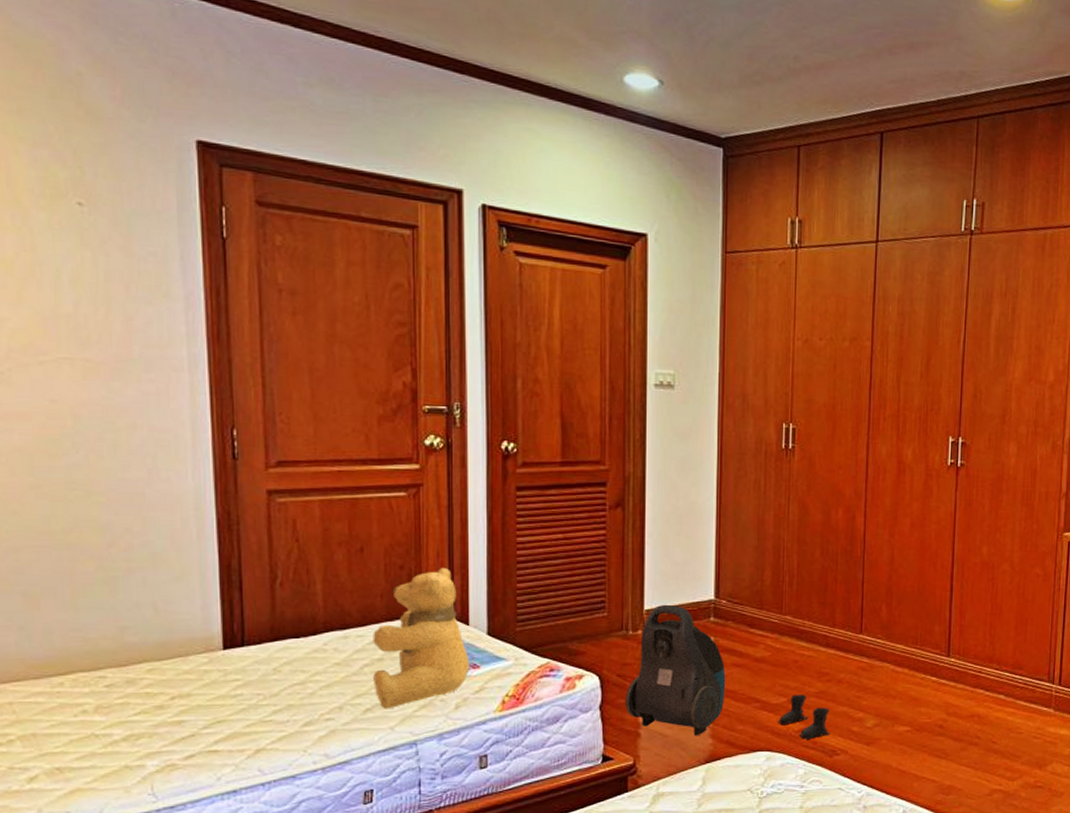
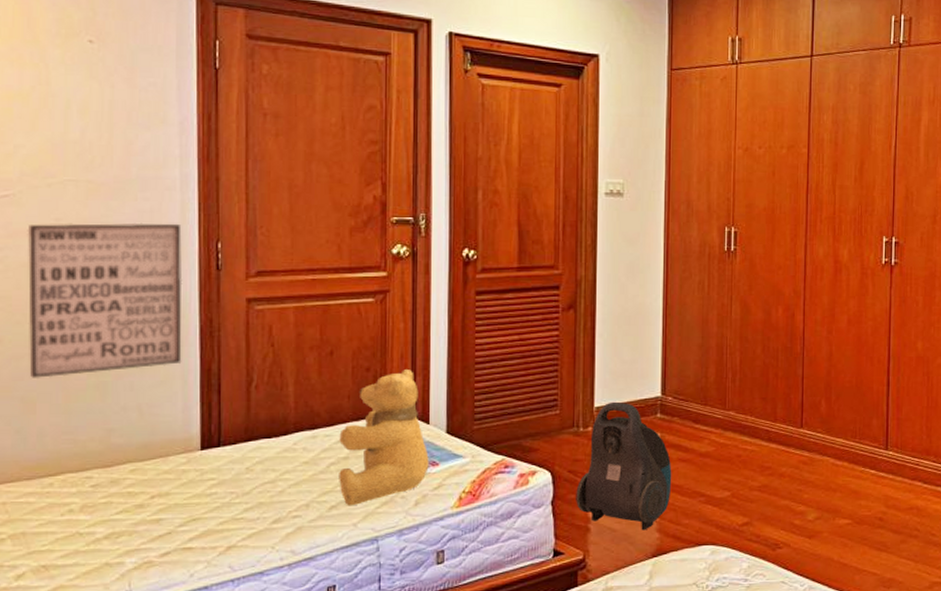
wall art: none [19,405,199,572] -> present [27,222,183,378]
boots: present [778,694,830,739] -> none [722,488,773,533]

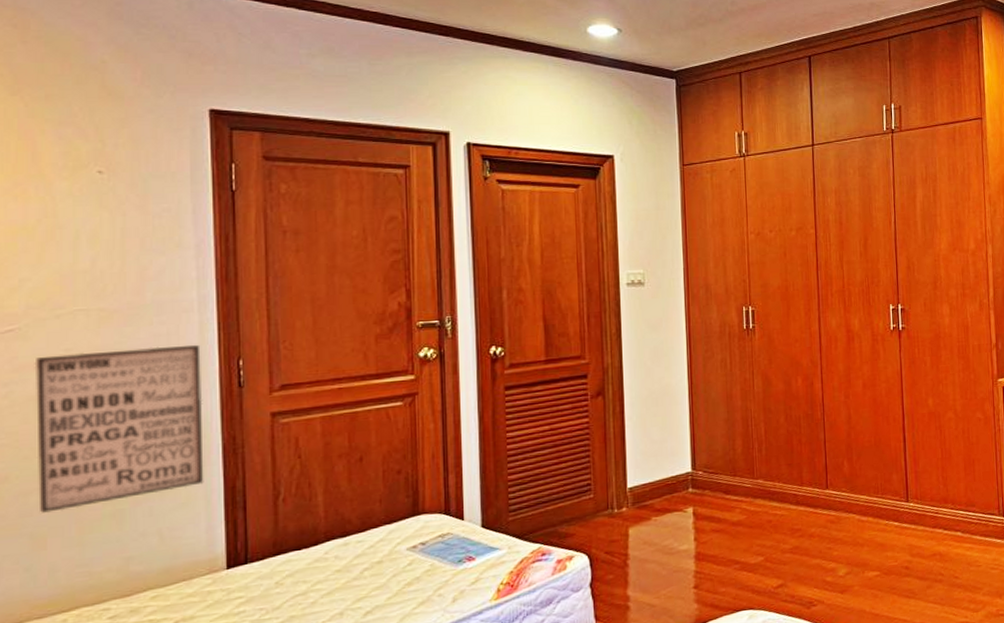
teddy bear: present [339,368,429,506] -> none [372,467,465,610]
vacuum cleaner: present [576,401,672,531] -> none [614,480,707,603]

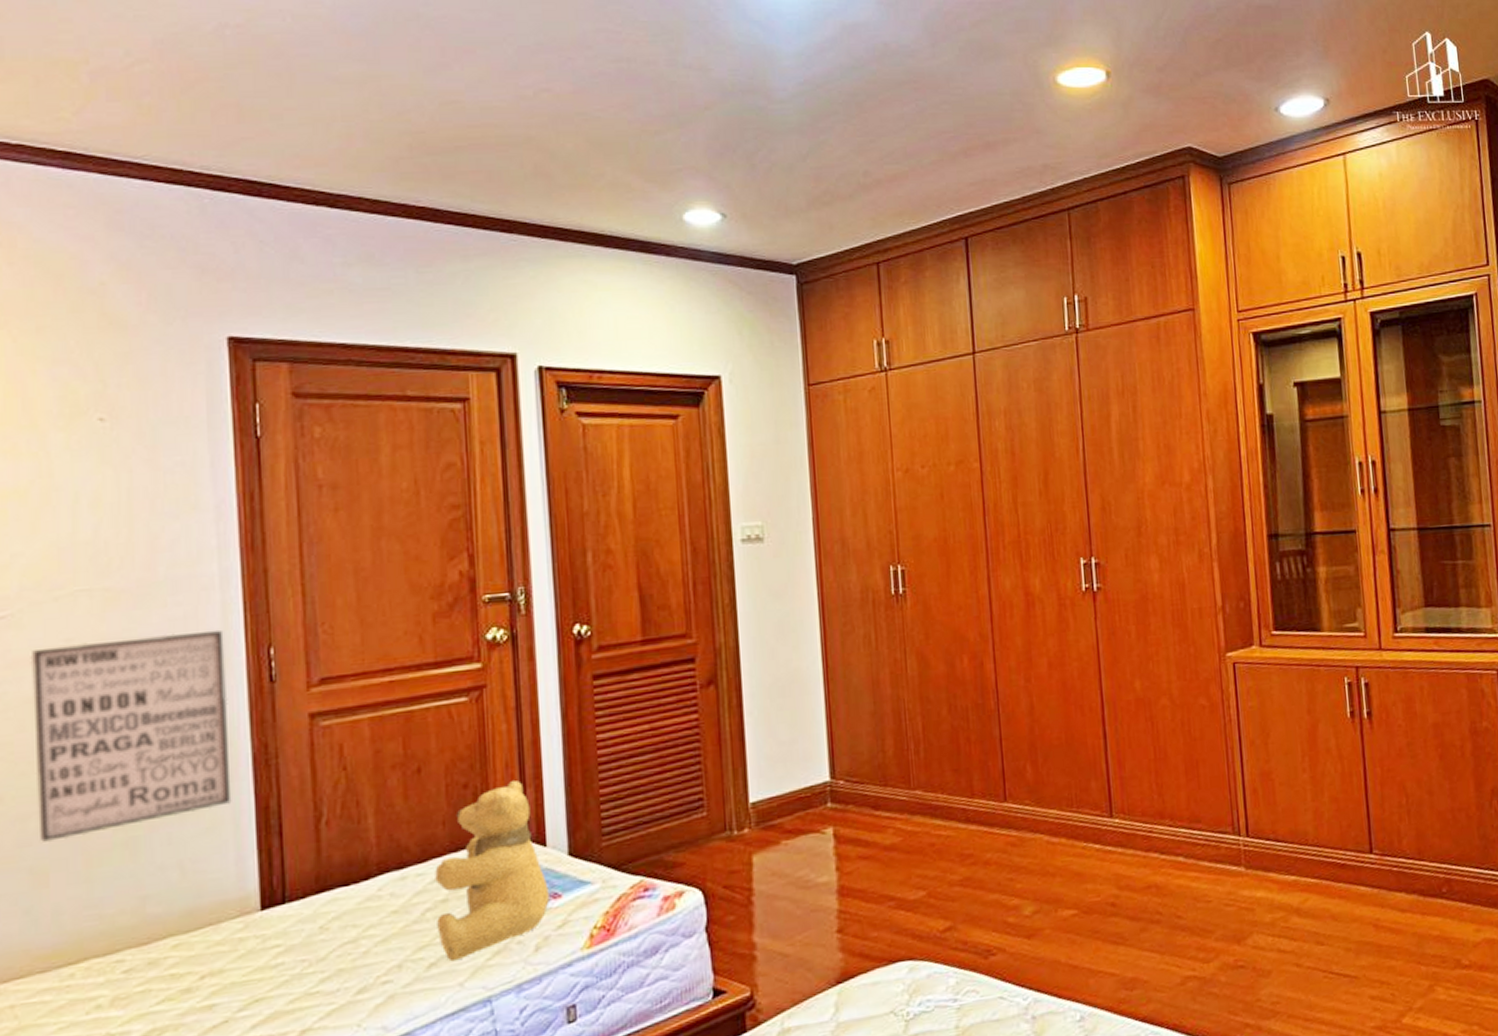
teddy bear: none [372,467,465,610] -> present [435,779,550,962]

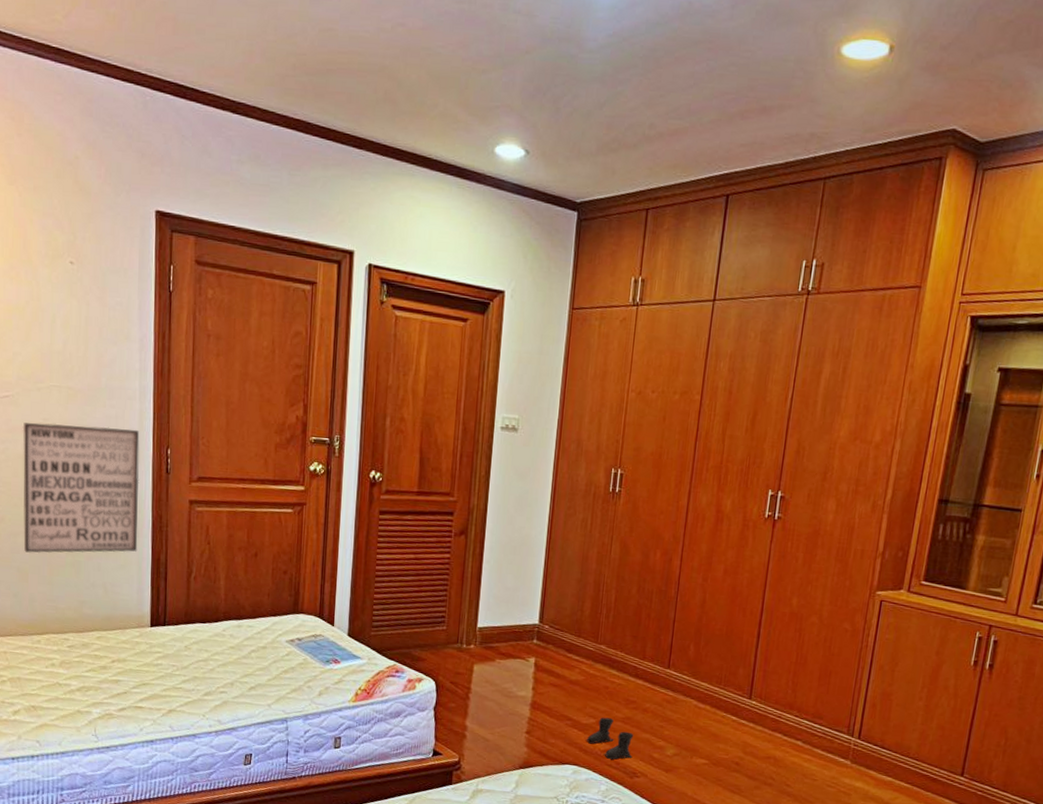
teddy bear: present [435,779,550,962] -> none [258,575,332,690]
boots: none [918,884,982,940] -> present [586,717,634,760]

